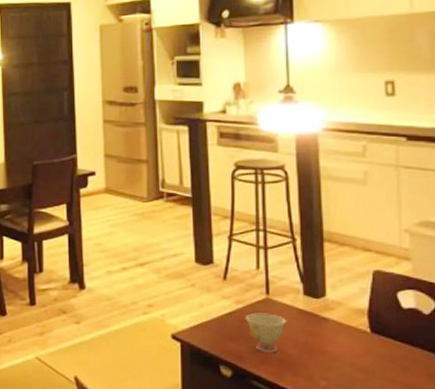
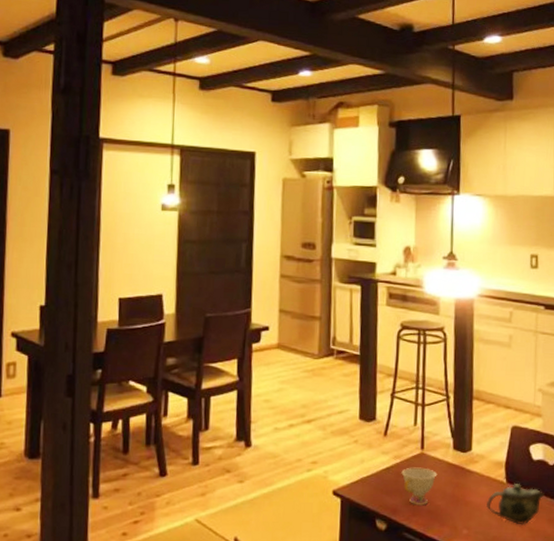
teapot: none [348,334,420,380] -> present [487,484,545,525]

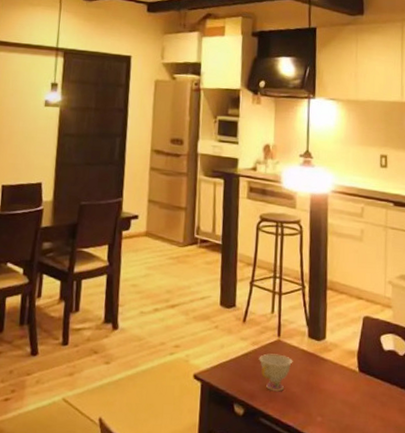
teapot: present [487,484,545,525] -> none [340,373,395,415]

